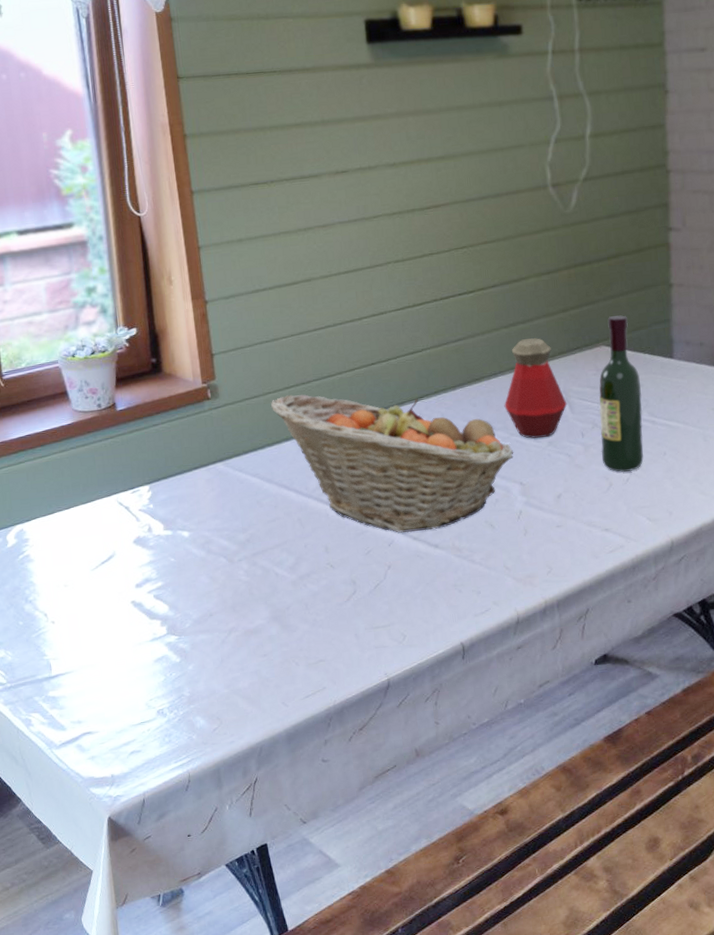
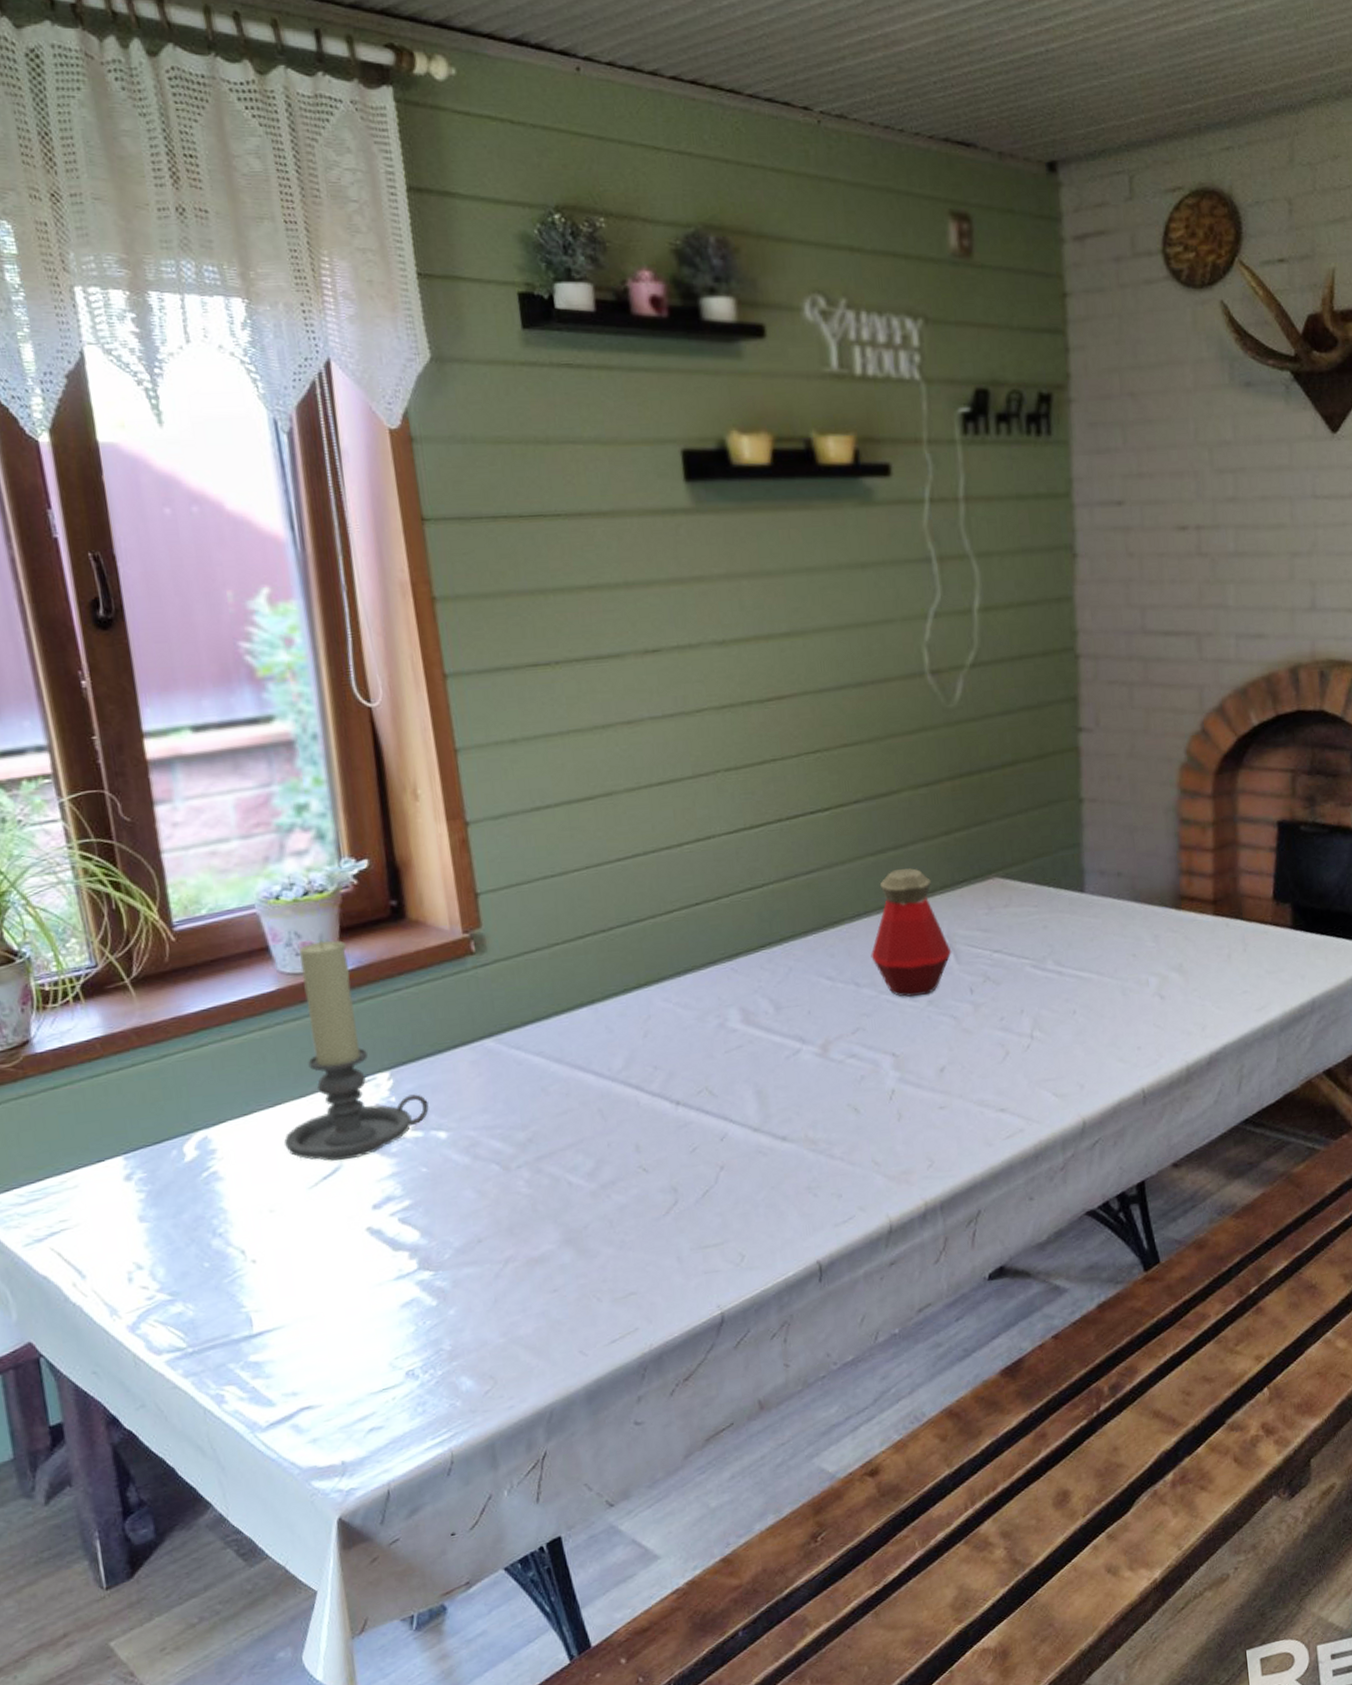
candle holder: none [75,388,176,551] -> present [284,940,429,1161]
fruit basket: present [270,394,514,533] -> none [558,945,884,1123]
wine bottle: present [599,315,644,472] -> none [992,838,1048,1037]

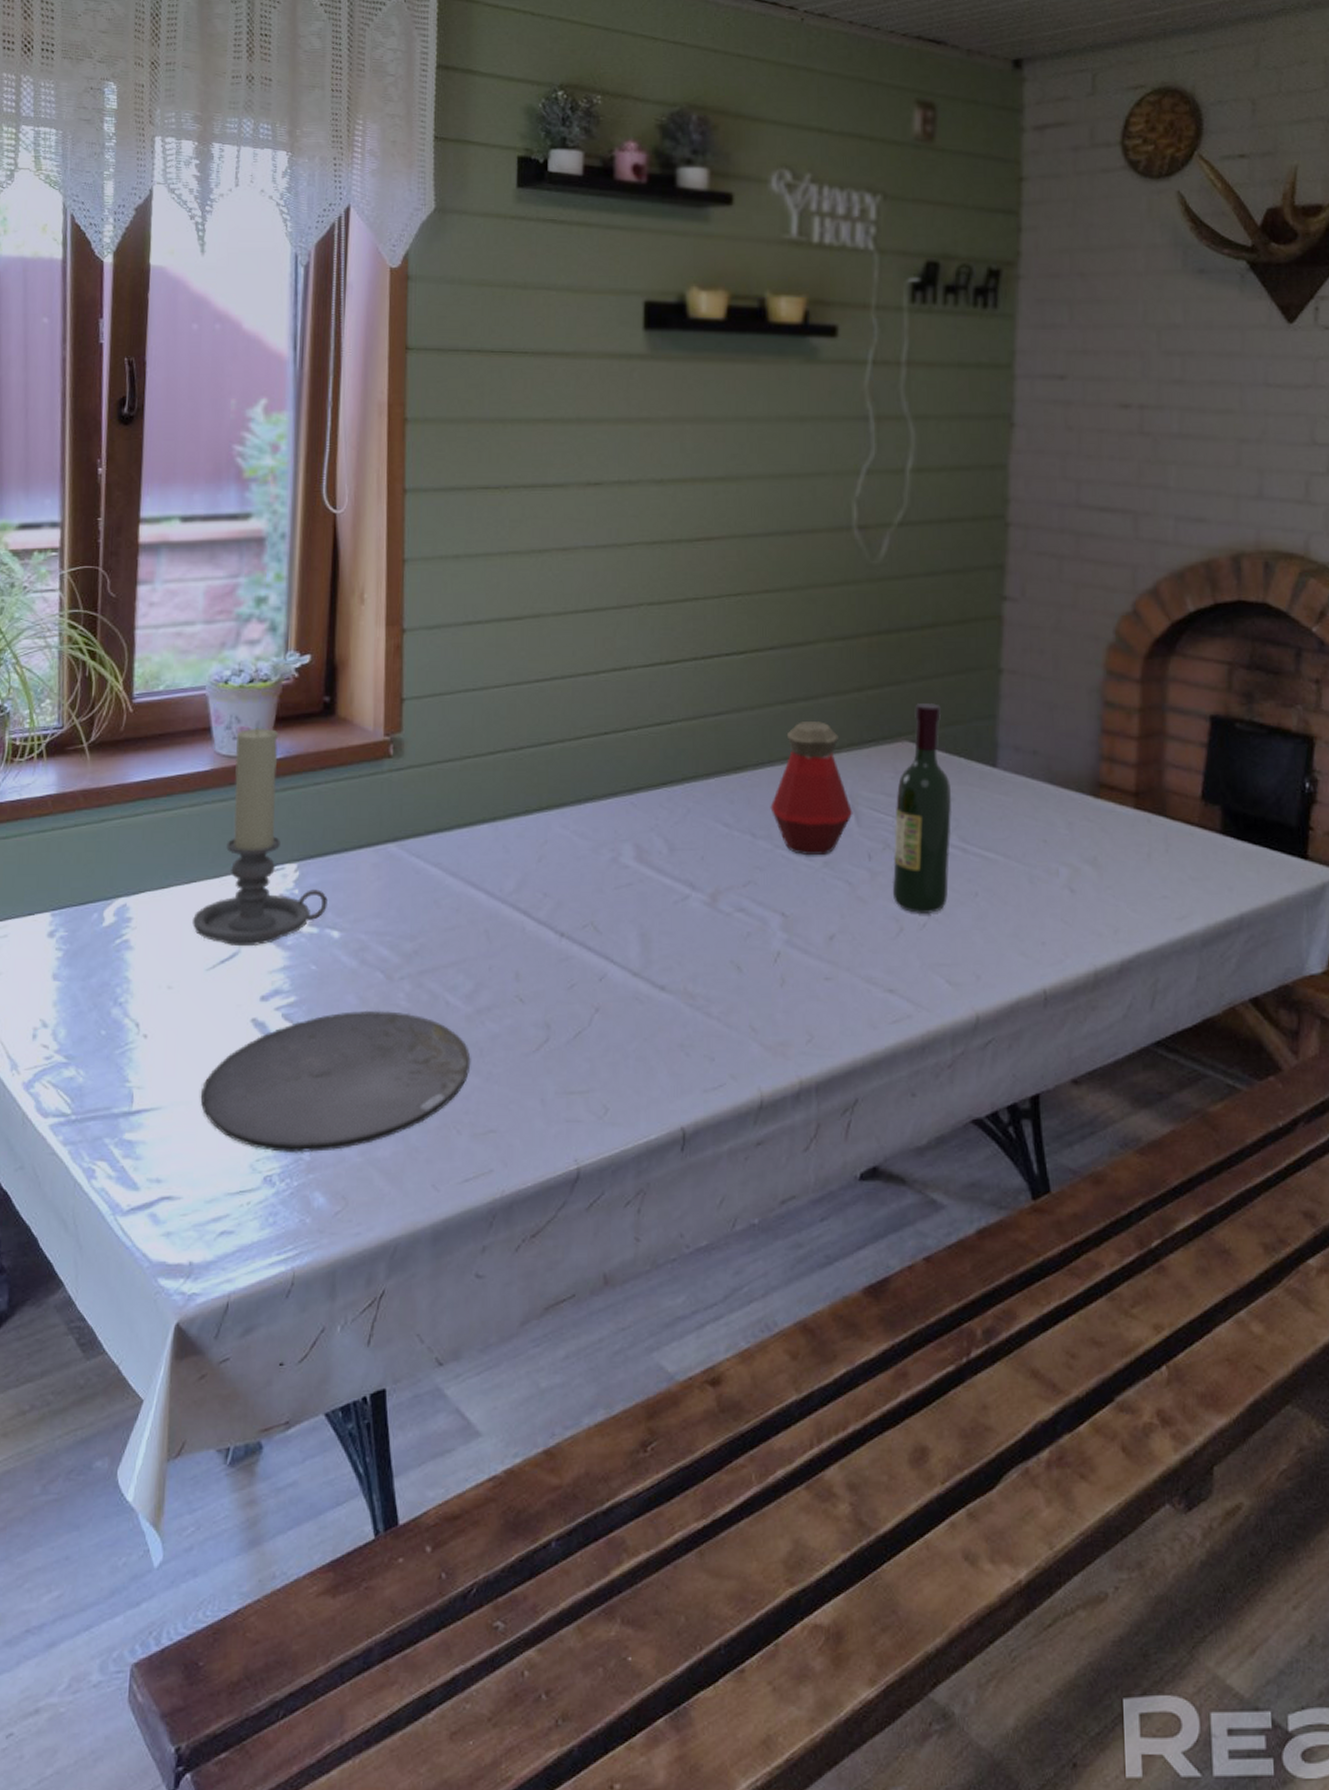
plate: none [324,1199,602,1348] -> present [200,1011,471,1154]
wine bottle: none [992,838,1048,1037] -> present [892,703,951,913]

